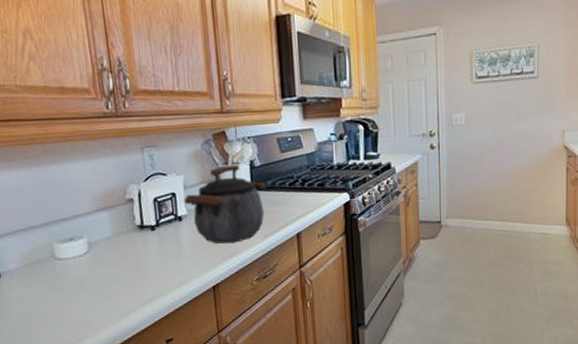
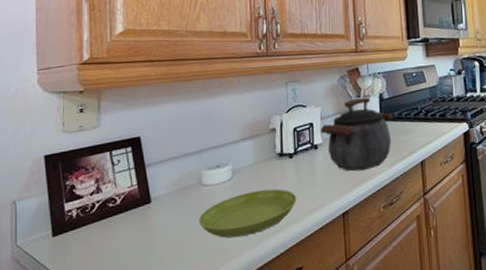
saucer: none [56,262,163,312] -> present [199,189,297,238]

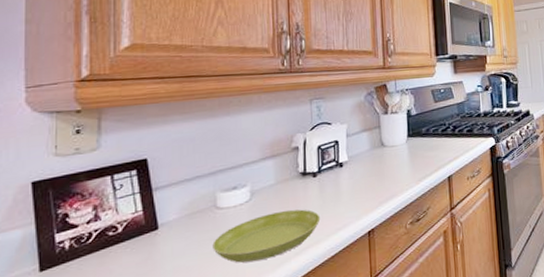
kettle: present [320,97,394,172] -> none [346,113,421,189]

